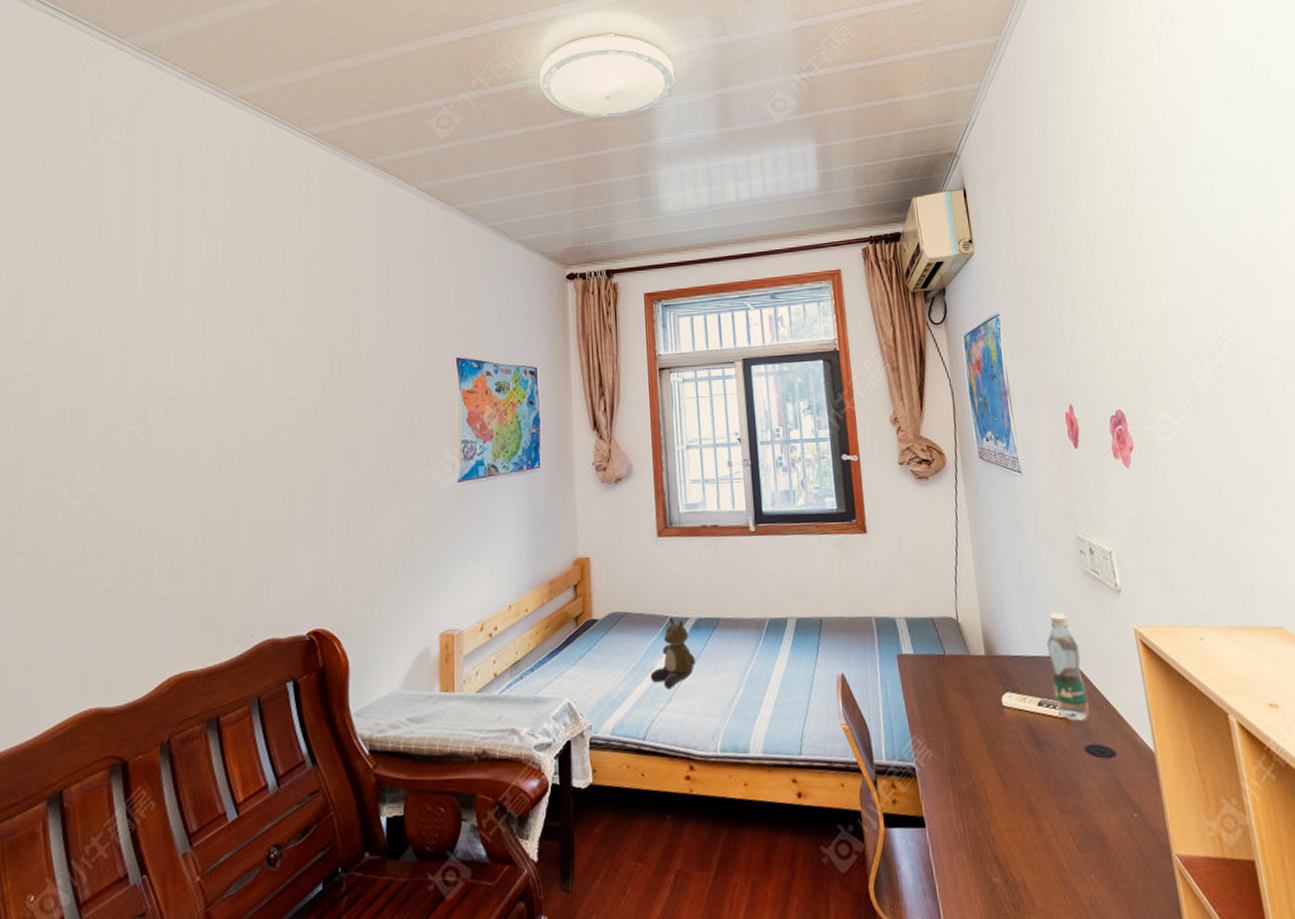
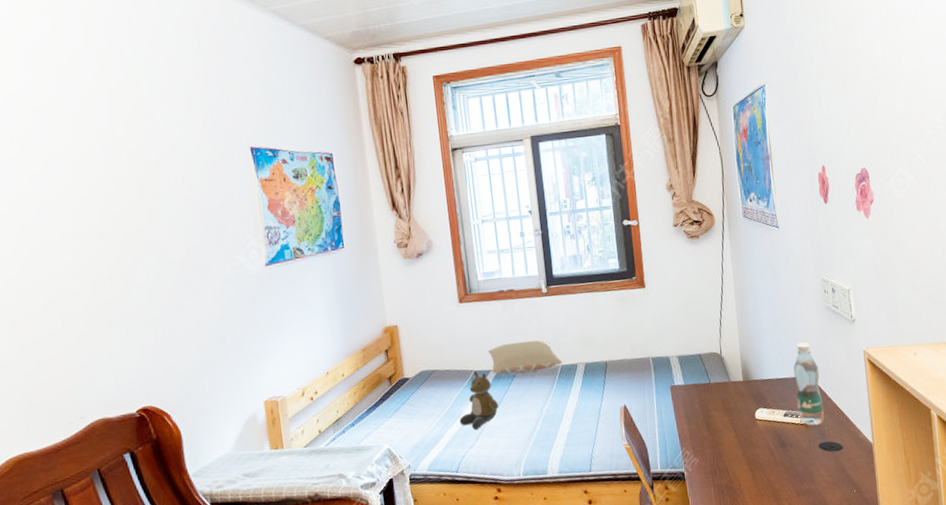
pillow: none [687,586,770,625] -> present [489,340,562,374]

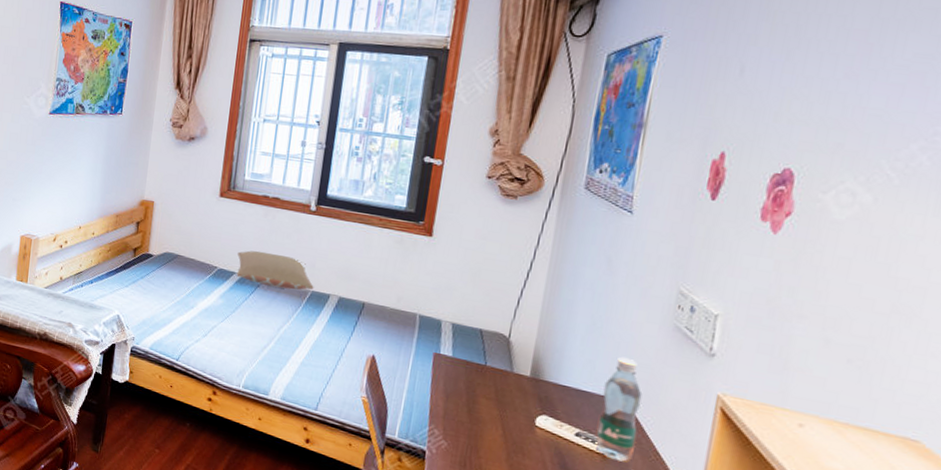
bear: present [459,370,499,430] -> none [191,268,235,326]

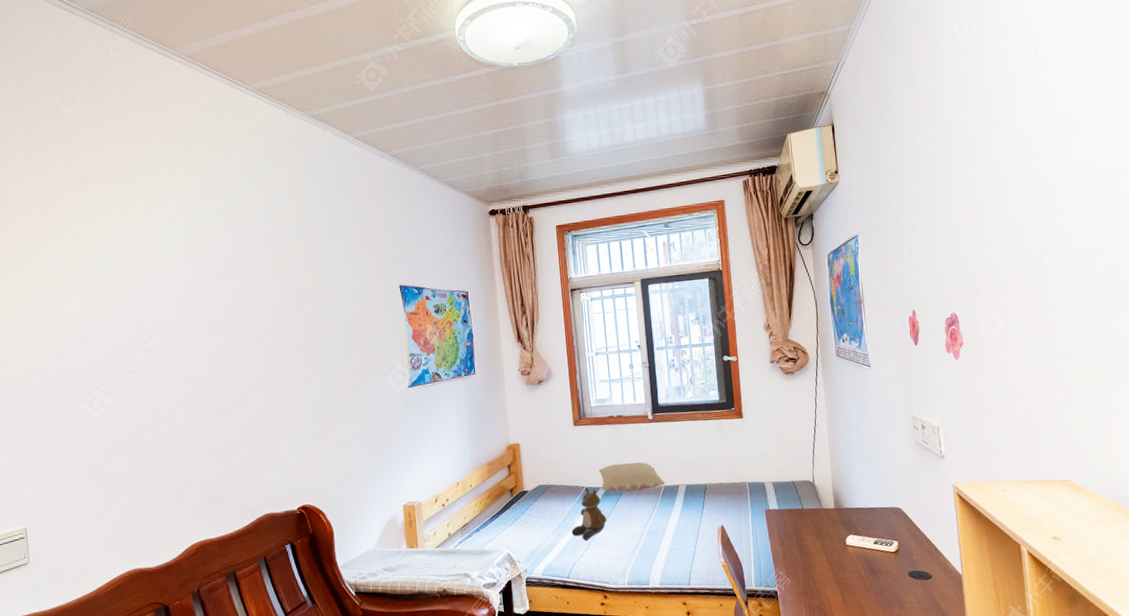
bear: none [191,268,235,326] -> present [571,487,607,540]
bottle: present [595,356,643,462] -> none [883,474,913,554]

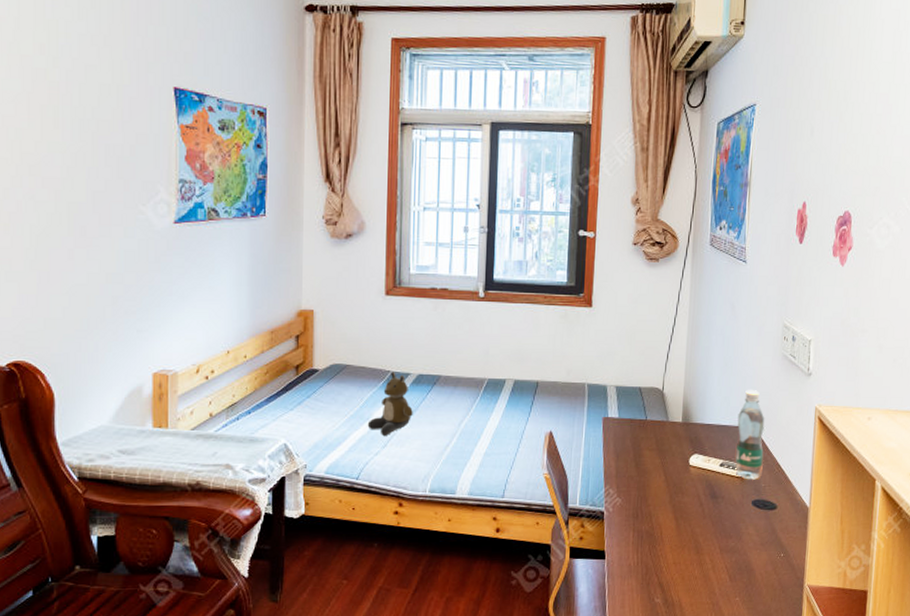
pillow: present [599,462,665,492] -> none [411,346,490,381]
bottle: none [883,474,913,554] -> present [735,389,765,480]

